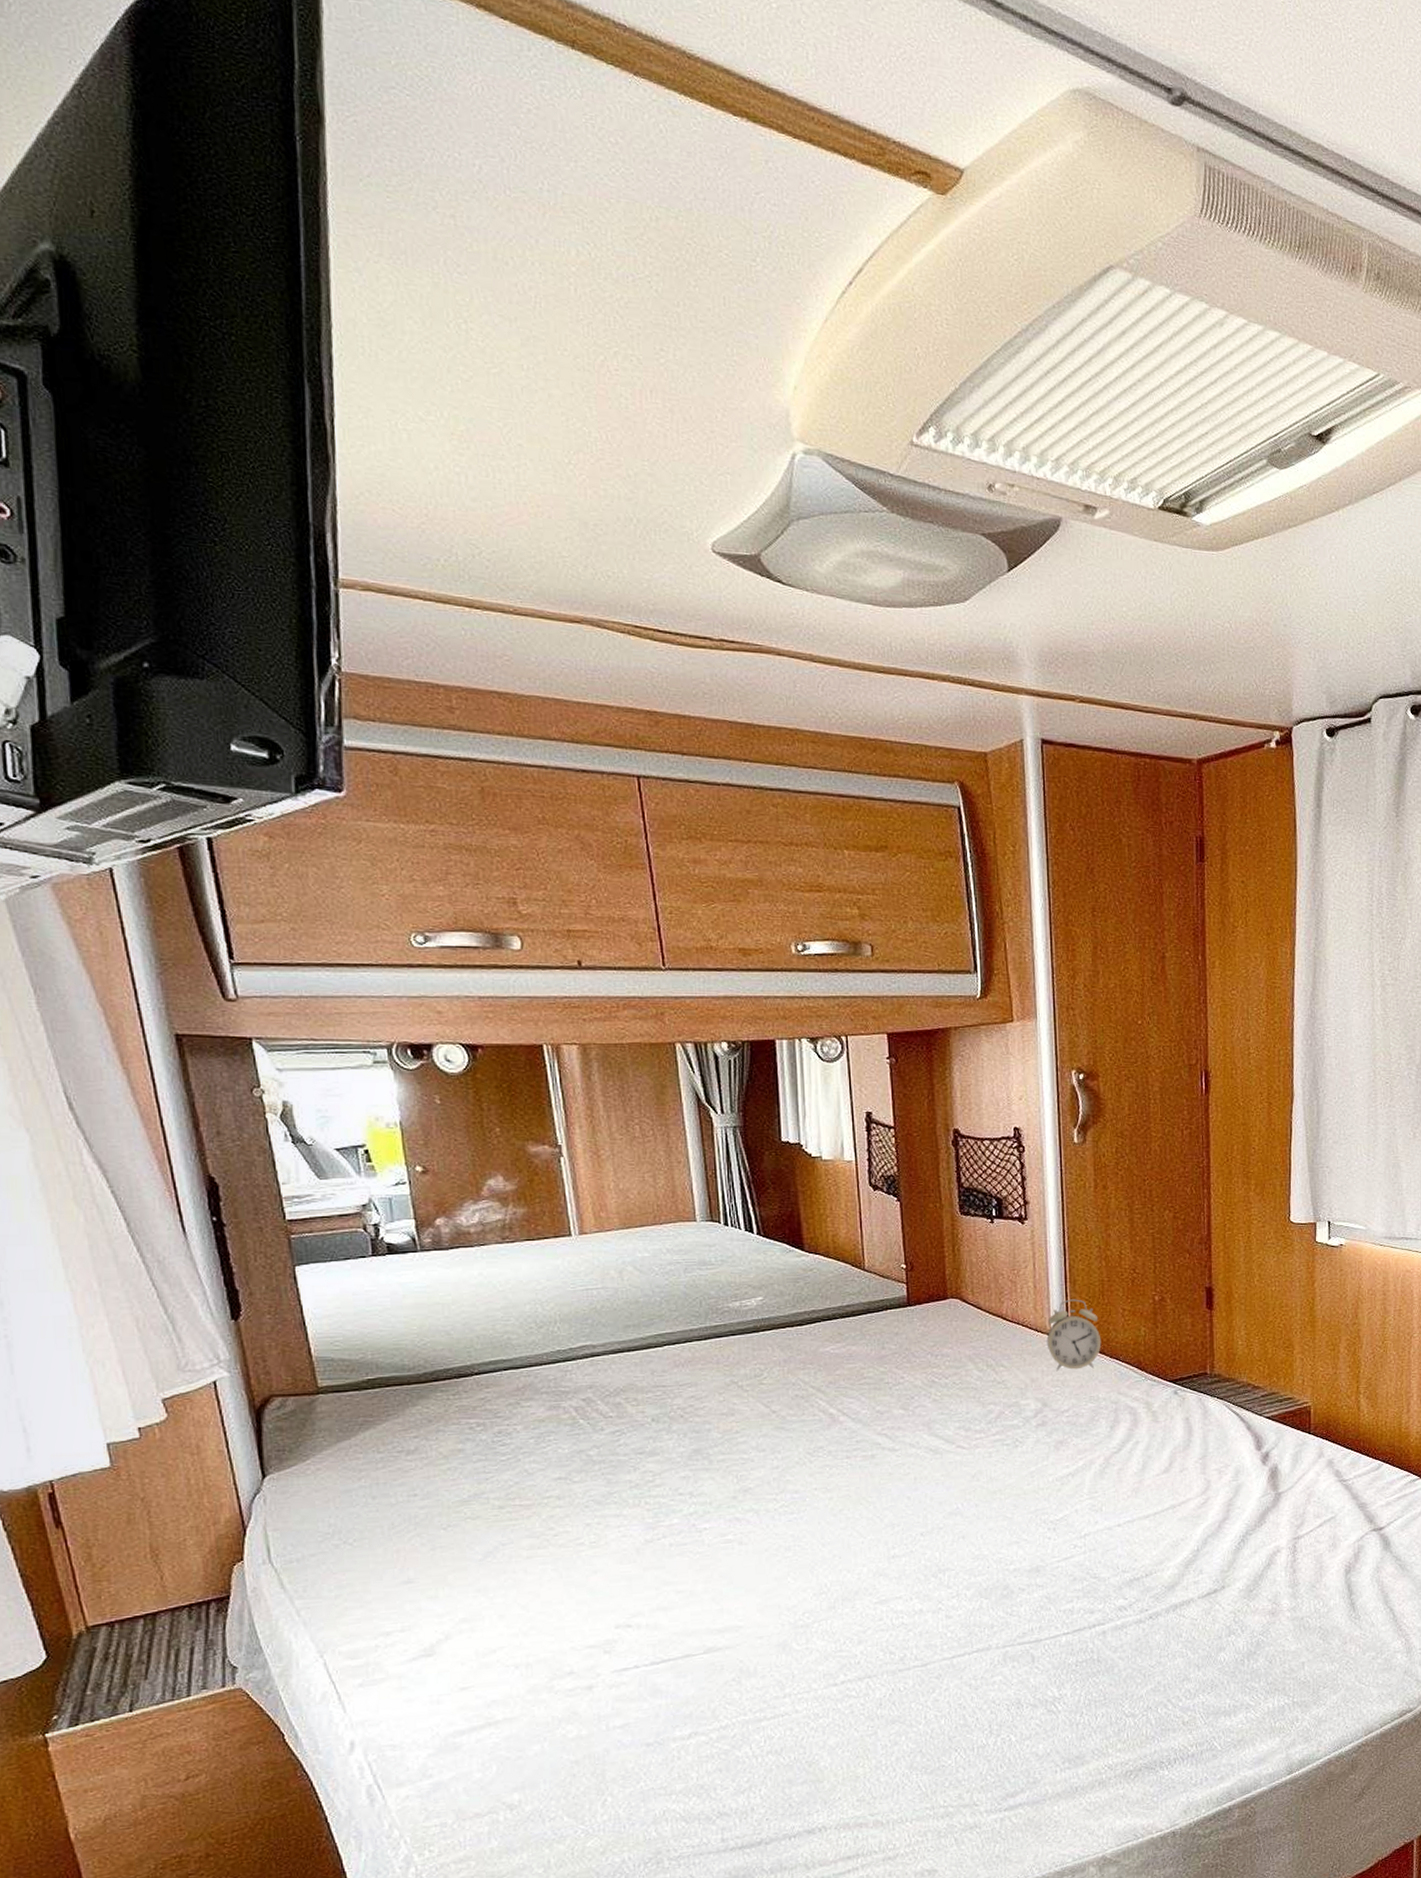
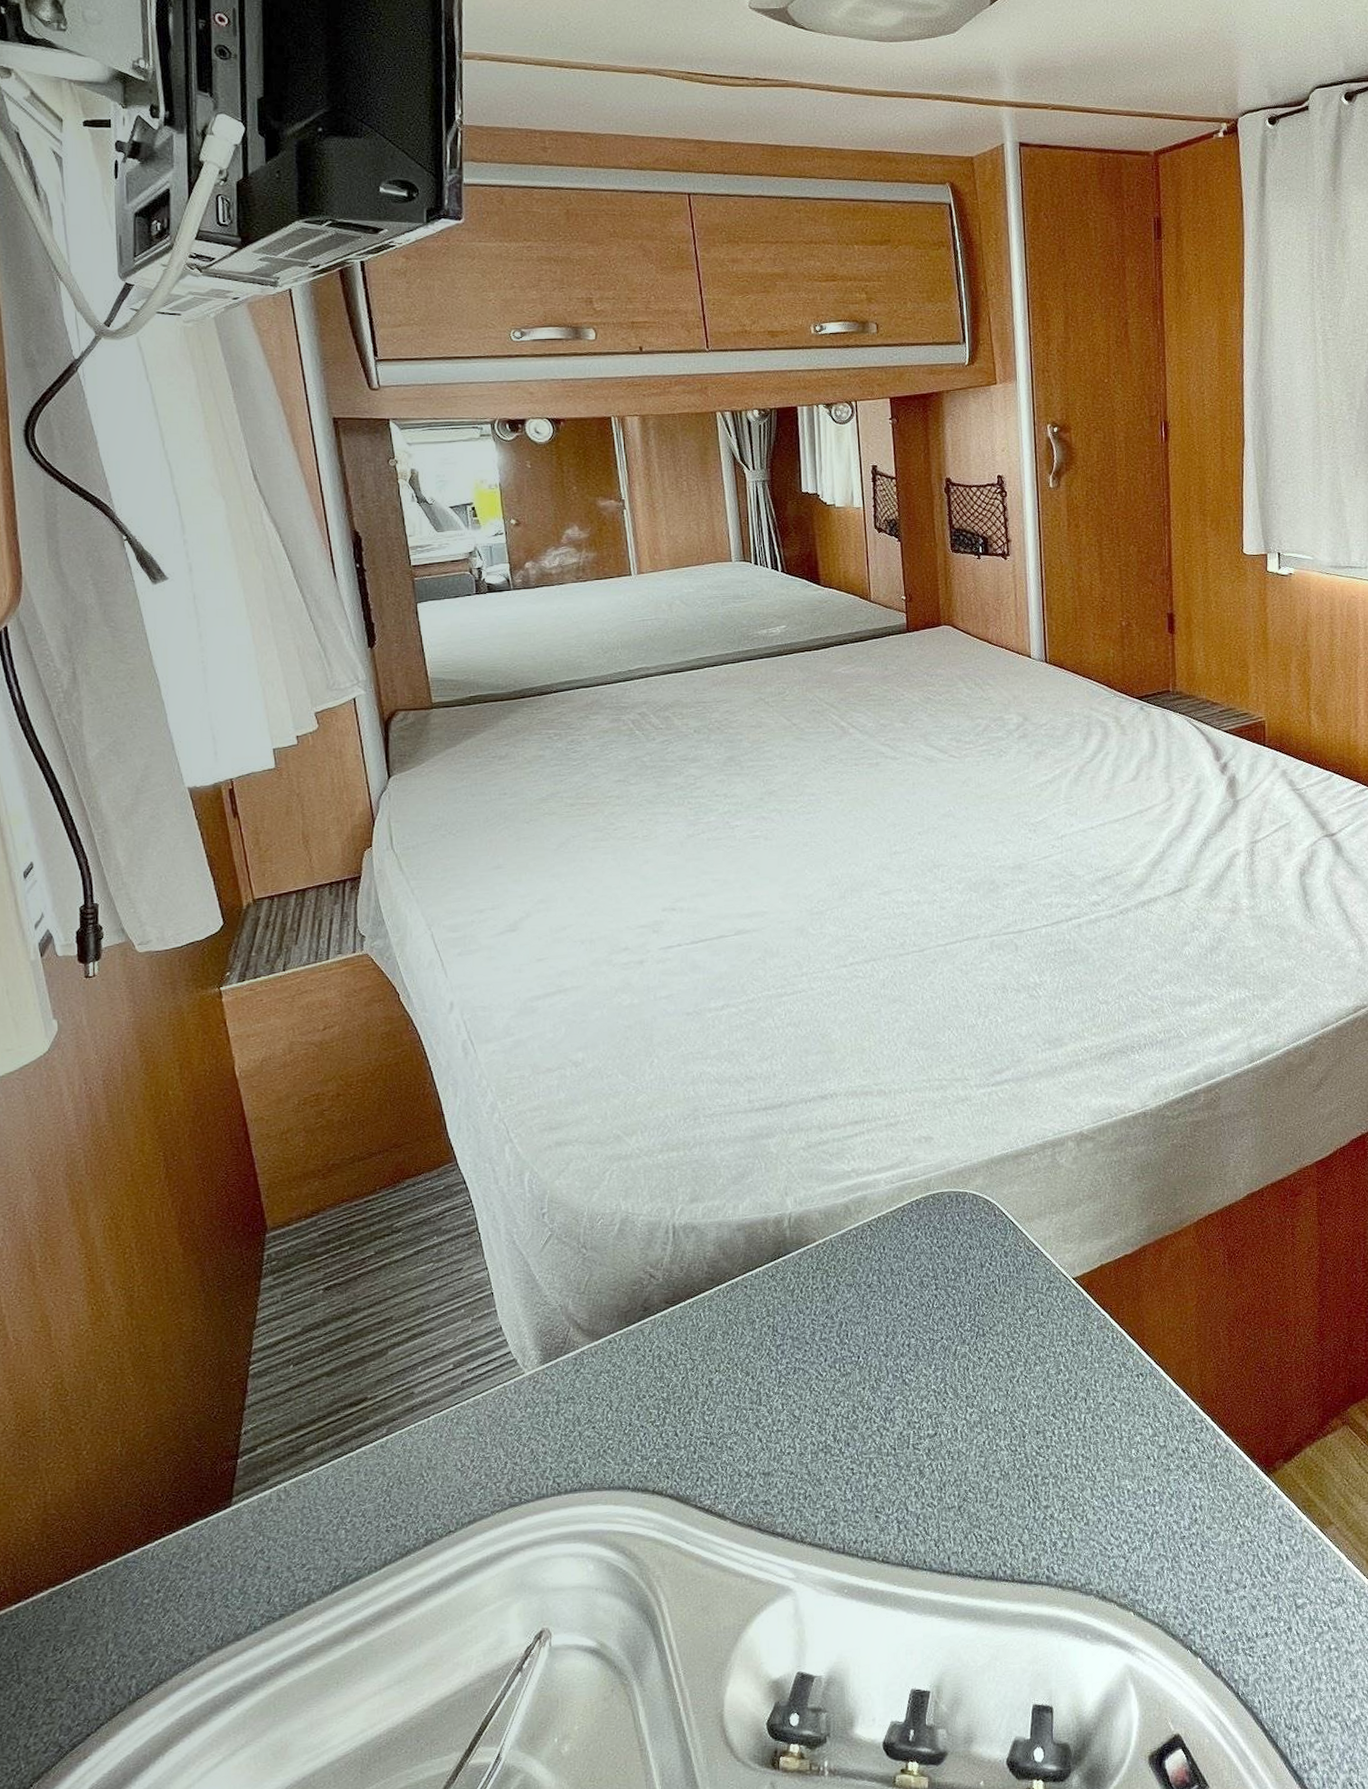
alarm clock: present [1046,1299,1102,1372] -> none [1027,625,1075,689]

